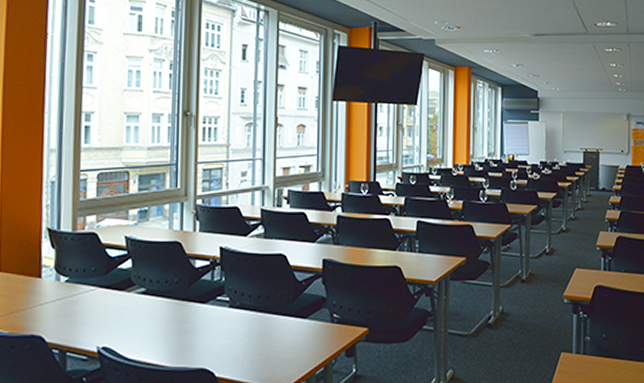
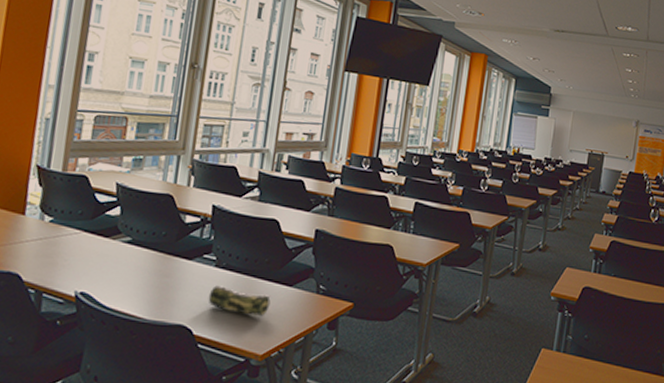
pencil case: none [226,325,287,352] -> present [208,285,271,316]

